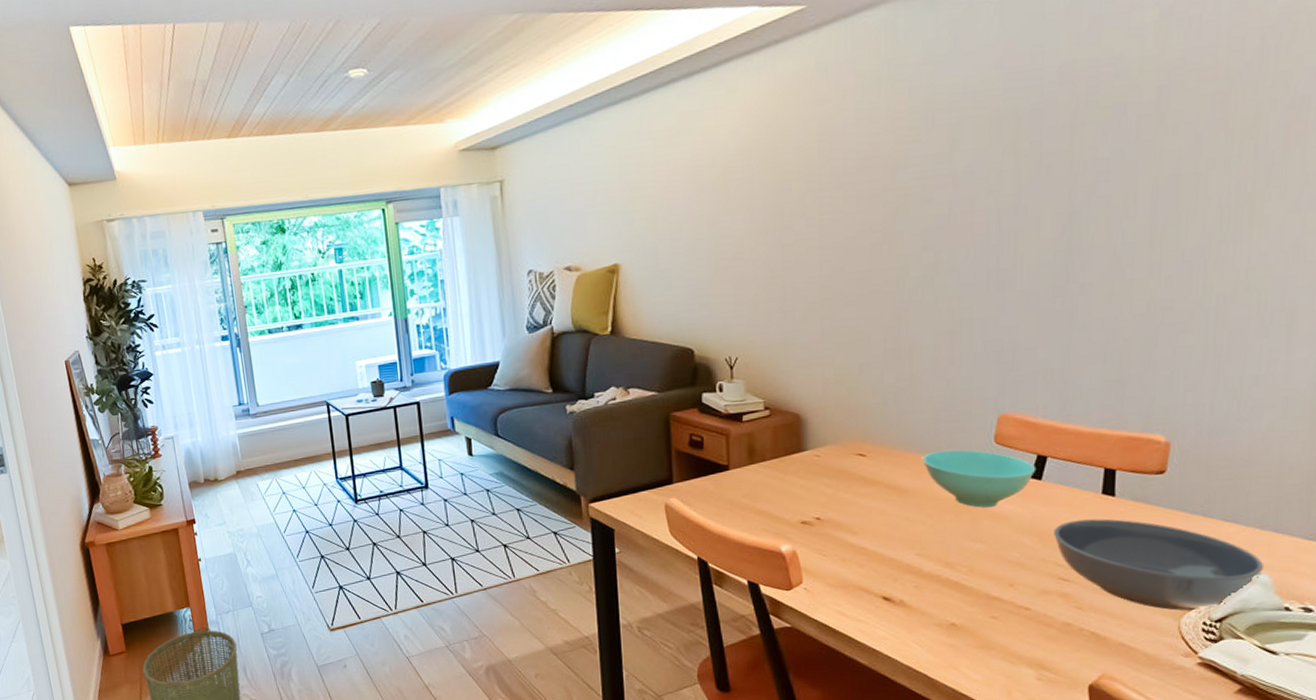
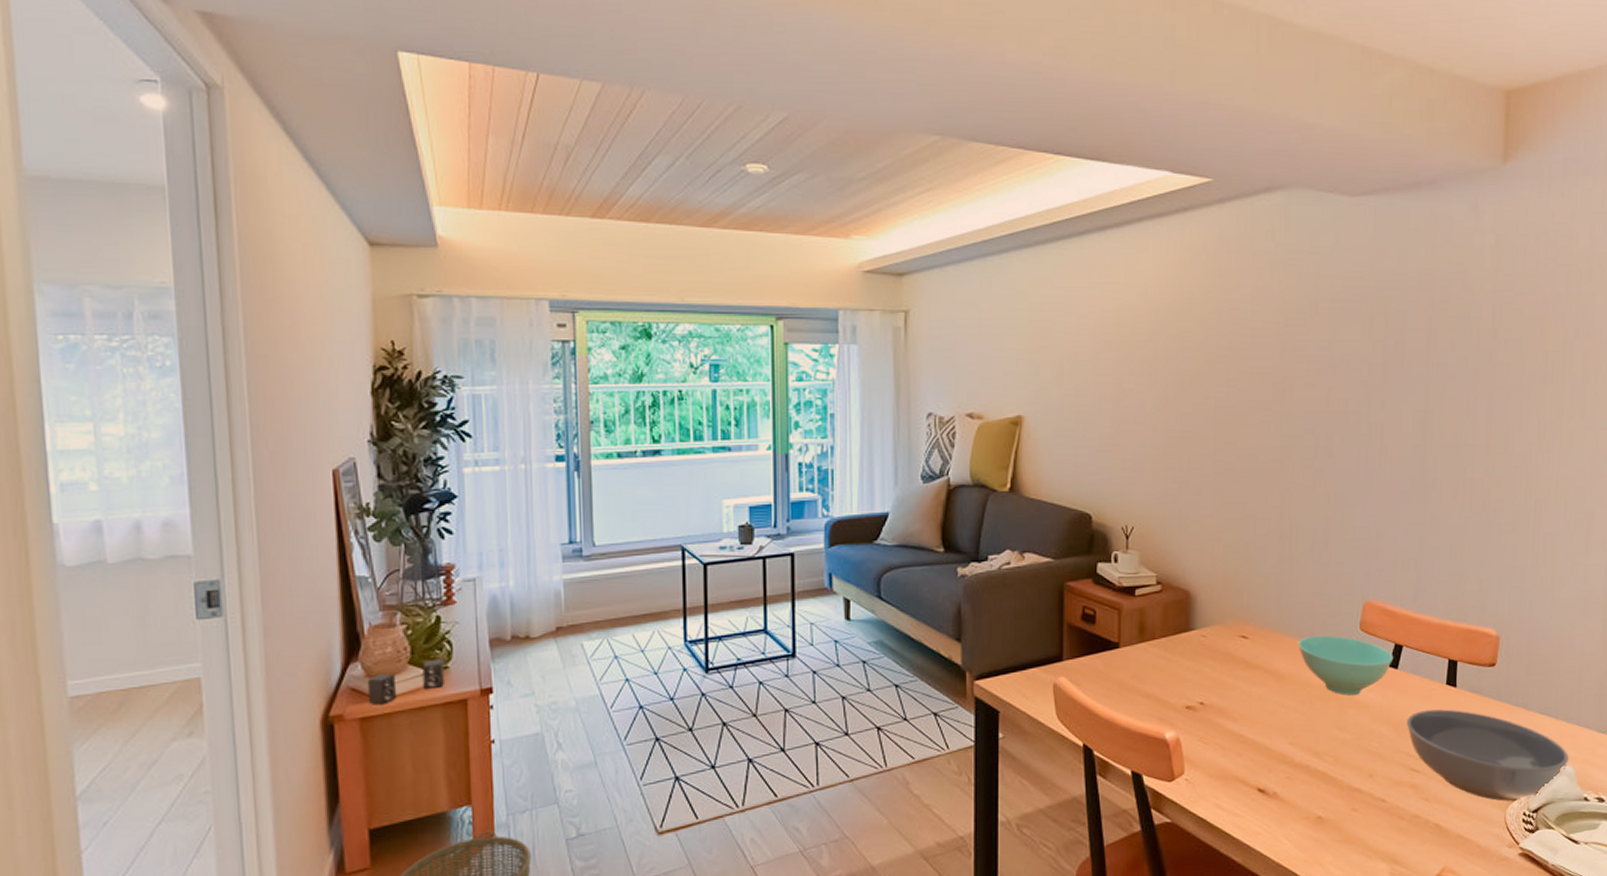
speaker: none [107,498,161,534] -> present [367,659,446,705]

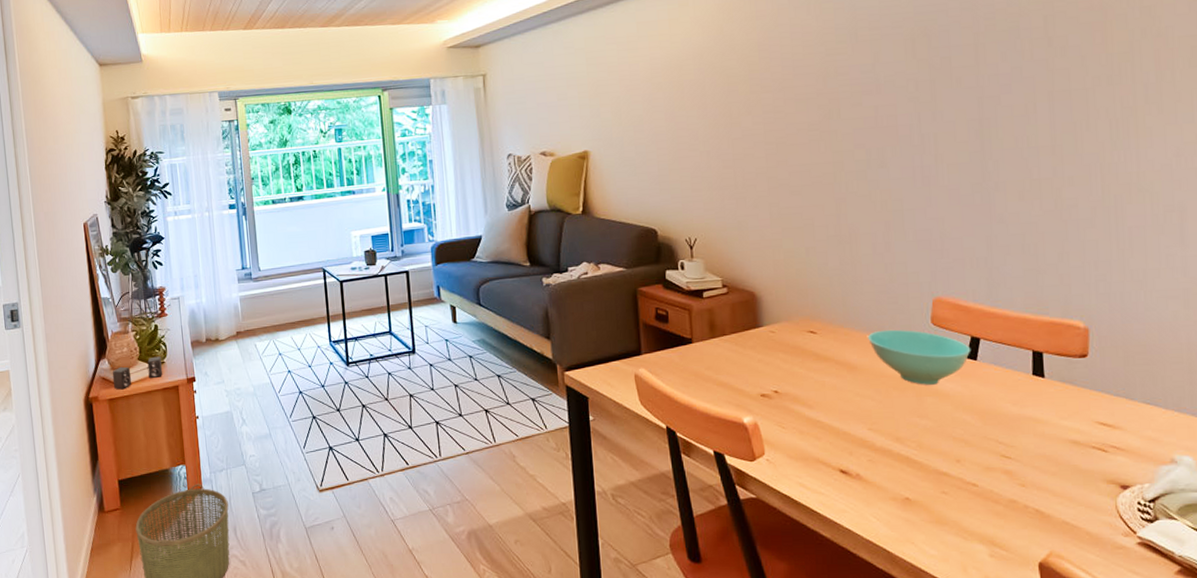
bowl: present [1407,709,1569,801] -> none [992,399,1187,490]

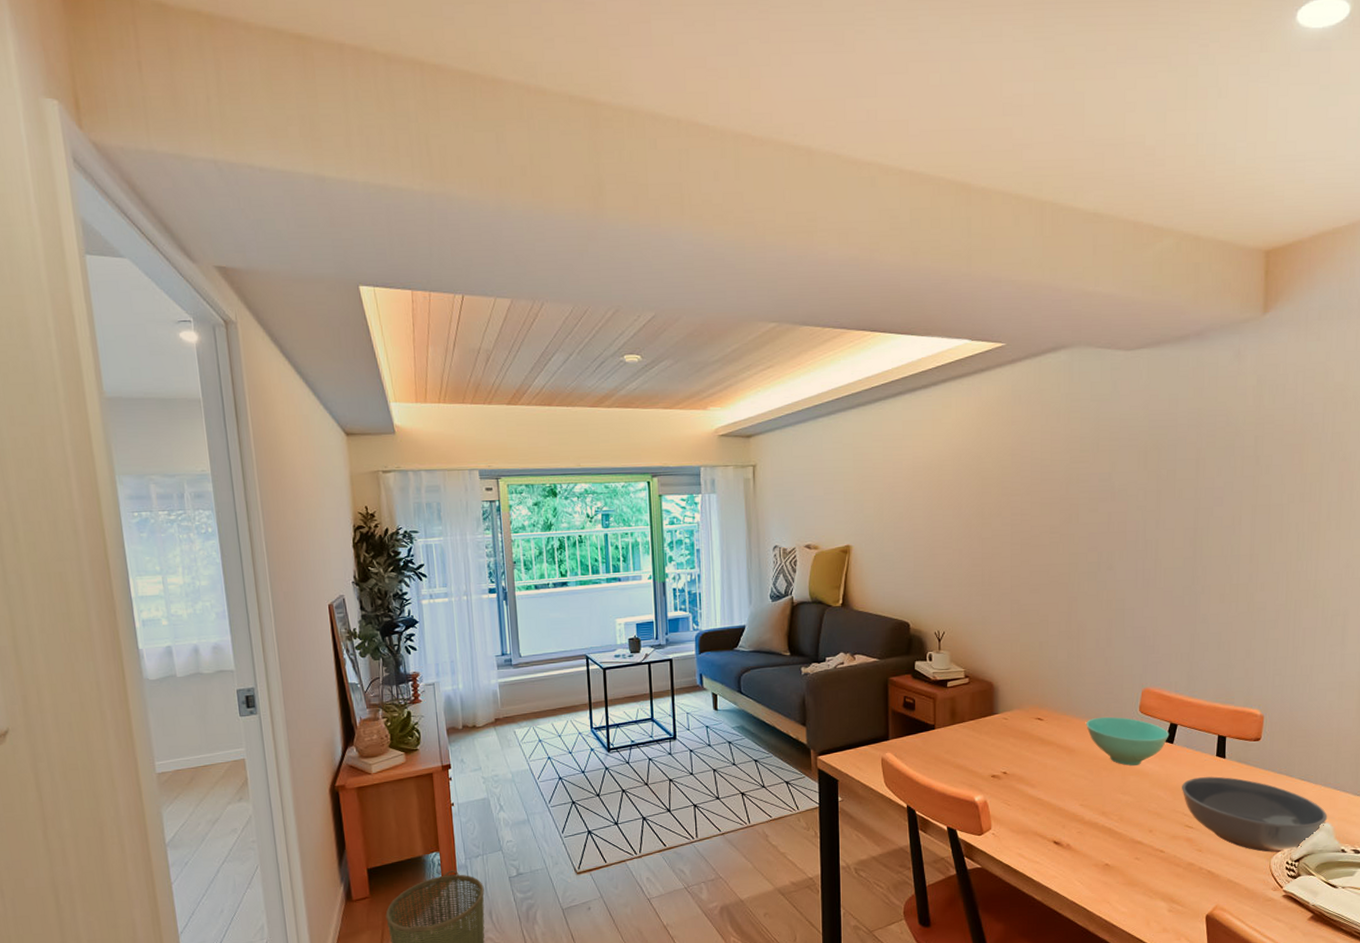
speaker: present [112,356,163,390] -> none [360,743,416,778]
bowl: none [992,399,1187,490] -> present [1182,776,1328,852]

